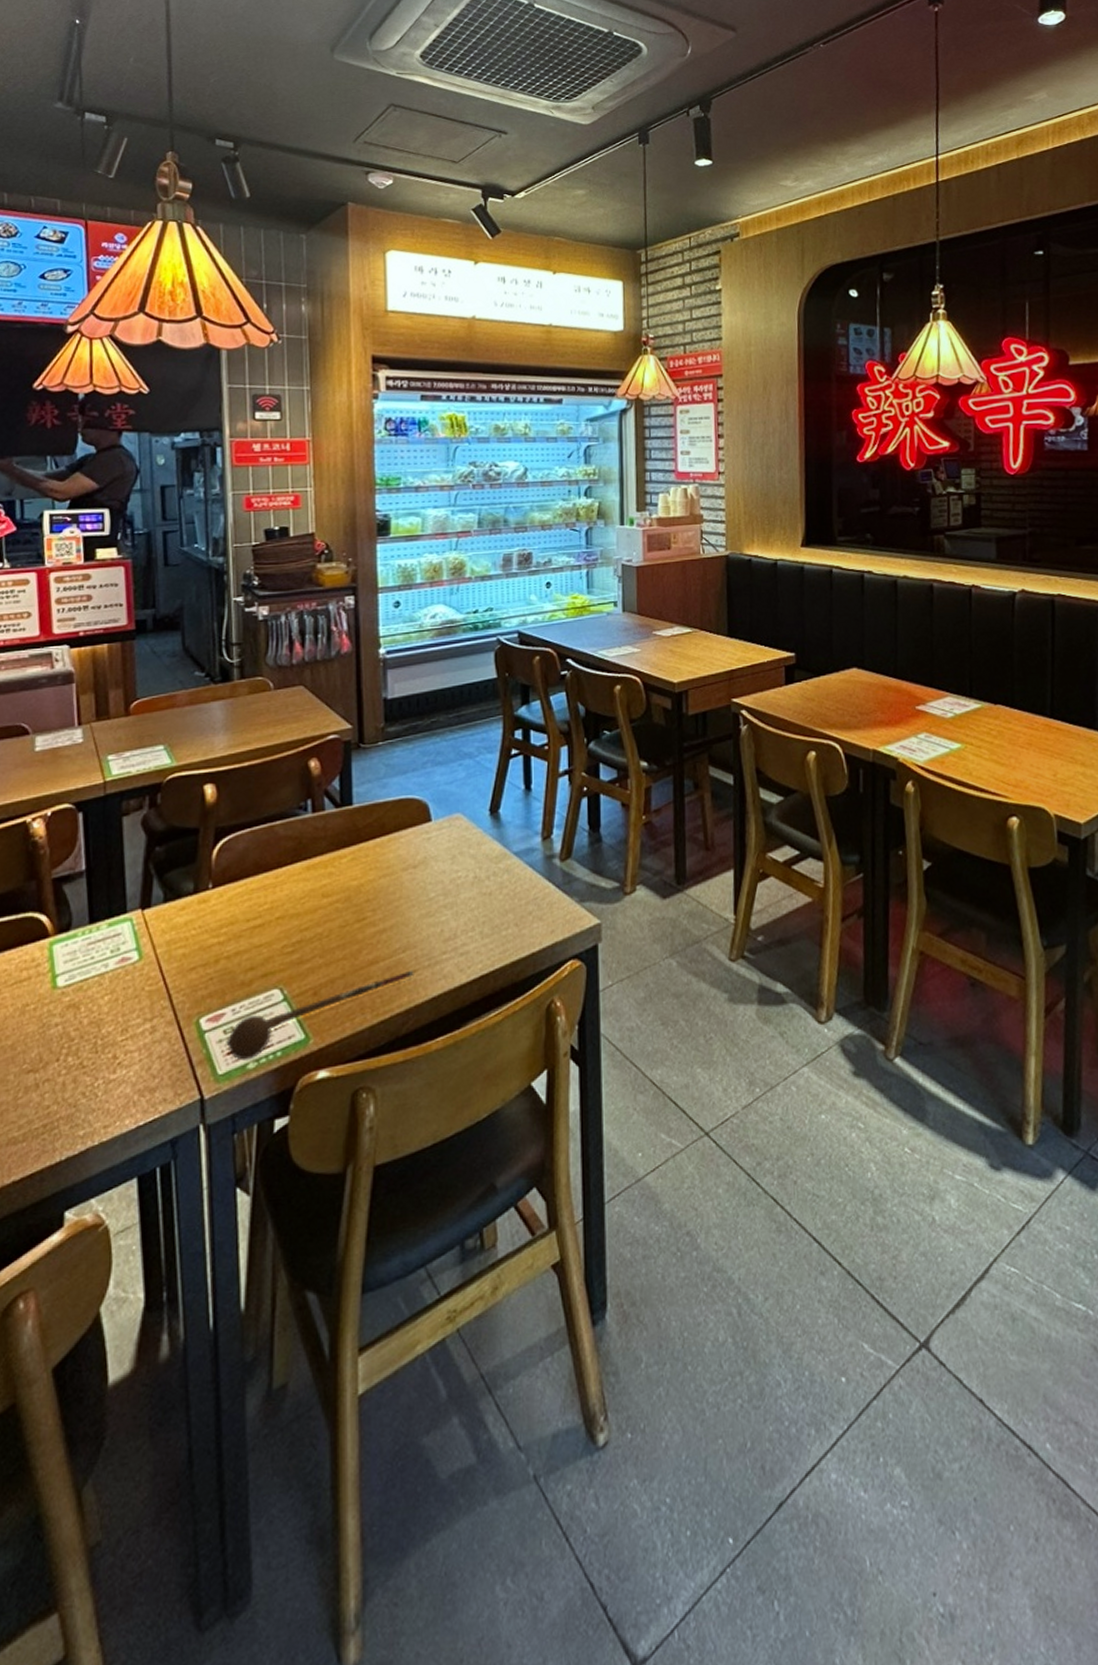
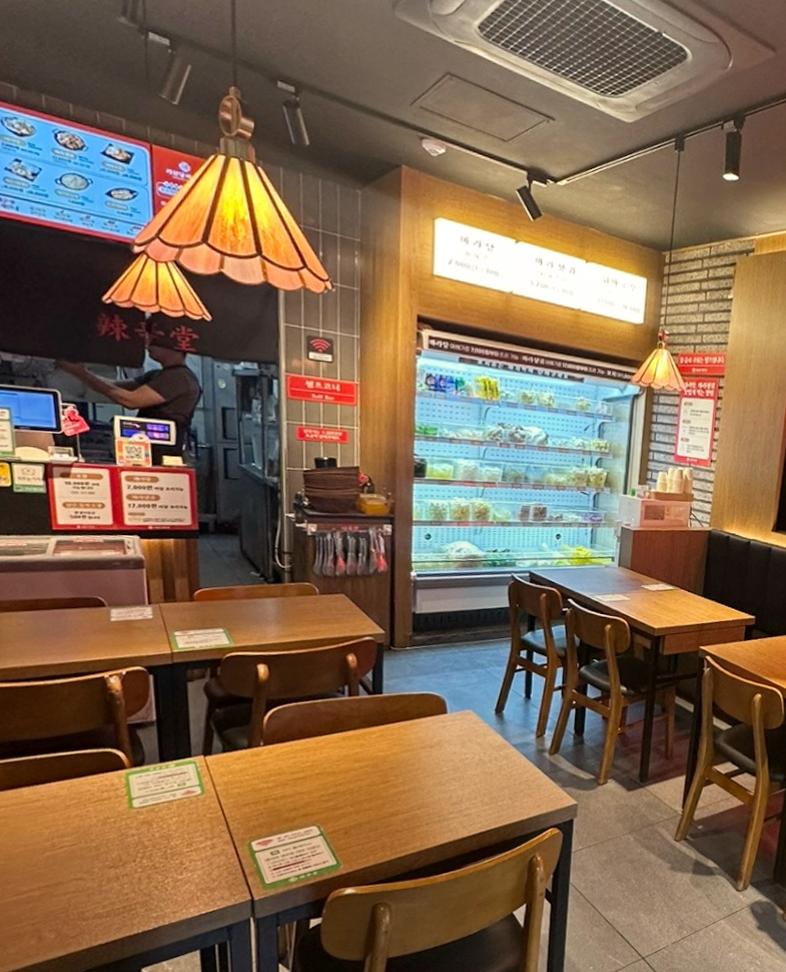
spoon: present [226,970,414,1061] -> none [273,823,426,875]

